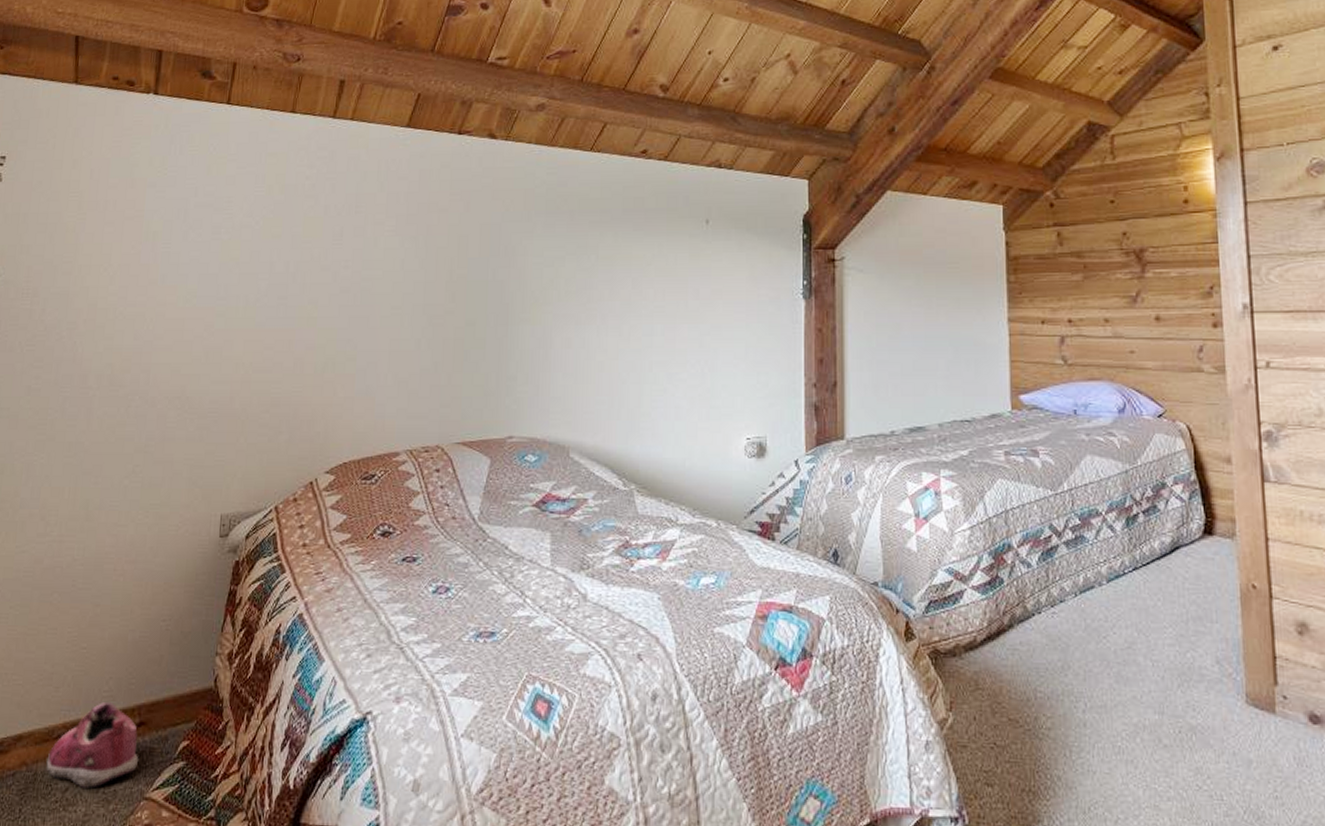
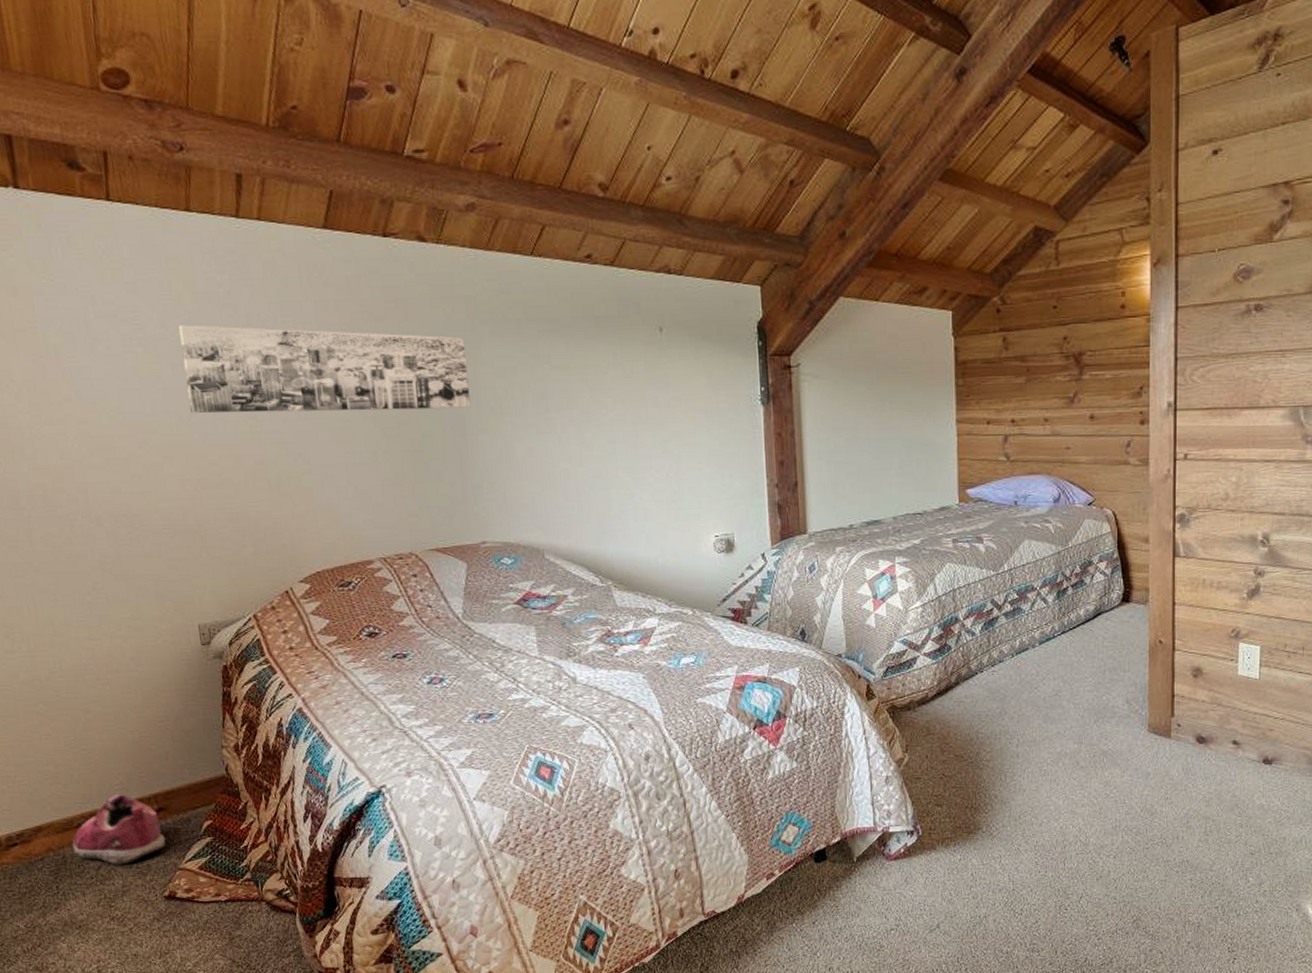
wall art: none [258,214,519,299] -> present [178,325,471,414]

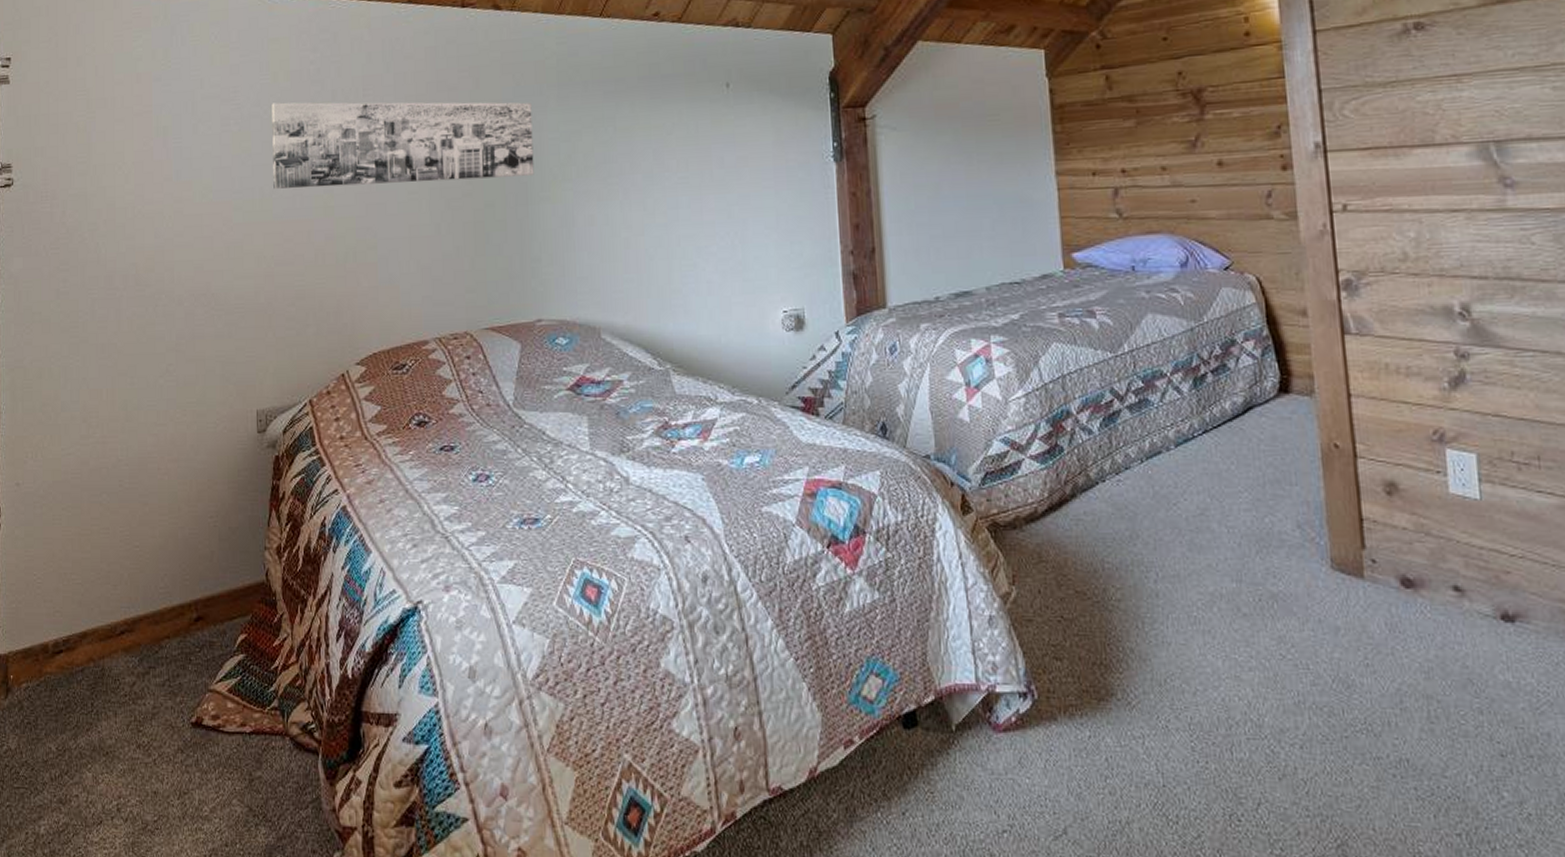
shoe: present [72,794,166,866] -> none [112,599,200,683]

